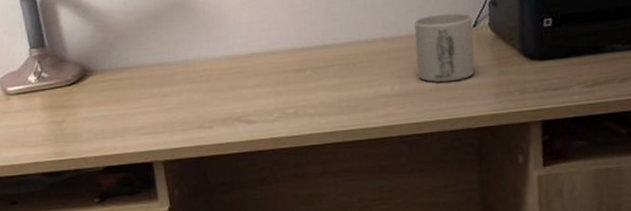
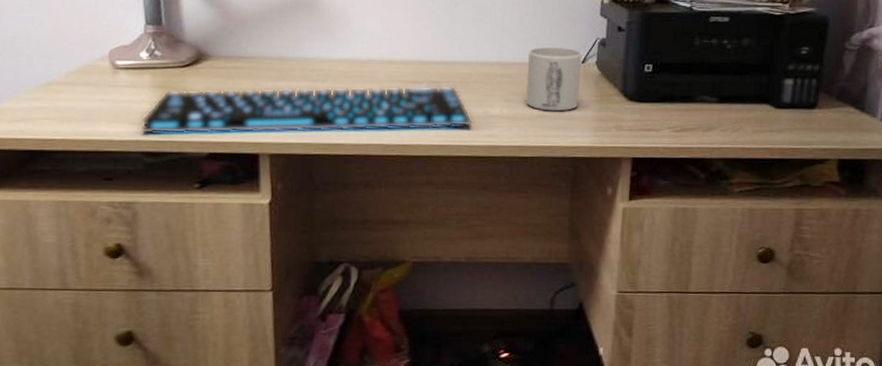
keyboard: none [37,69,364,156] -> present [140,86,473,135]

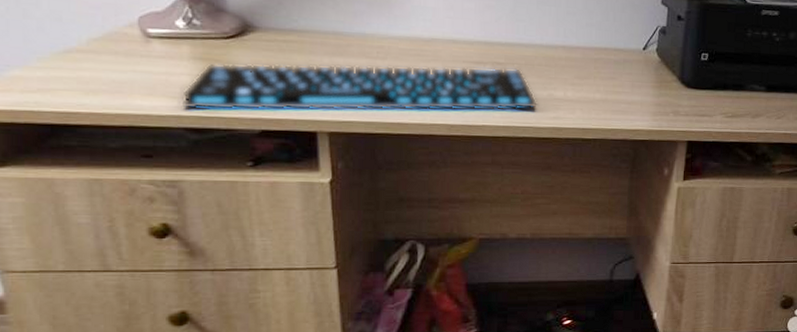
mug: present [526,47,581,112] -> none [590,32,643,96]

